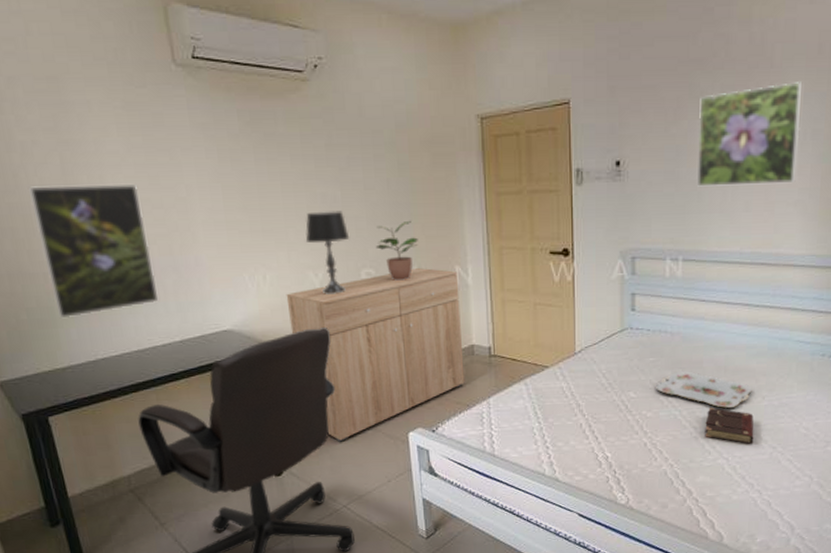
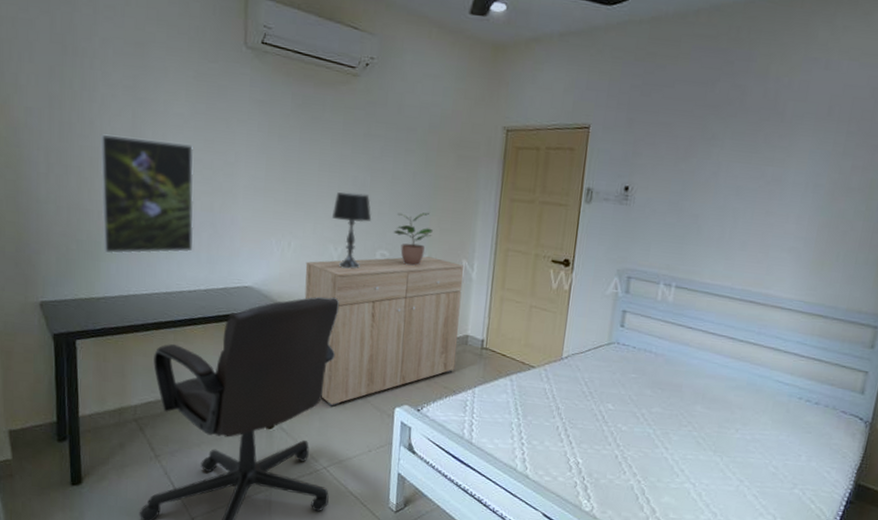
serving tray: present [656,371,752,408] -> none [634,391,727,435]
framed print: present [697,82,801,187] -> none [698,137,809,230]
book: present [705,407,754,444] -> none [675,431,725,473]

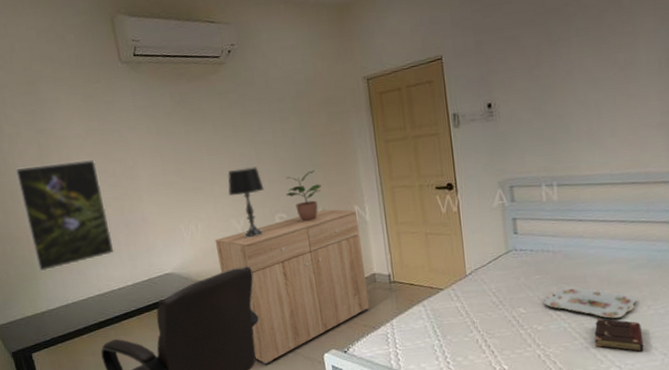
serving tray: none [634,391,727,435] -> present [544,286,637,319]
book: none [675,431,725,473] -> present [594,318,644,352]

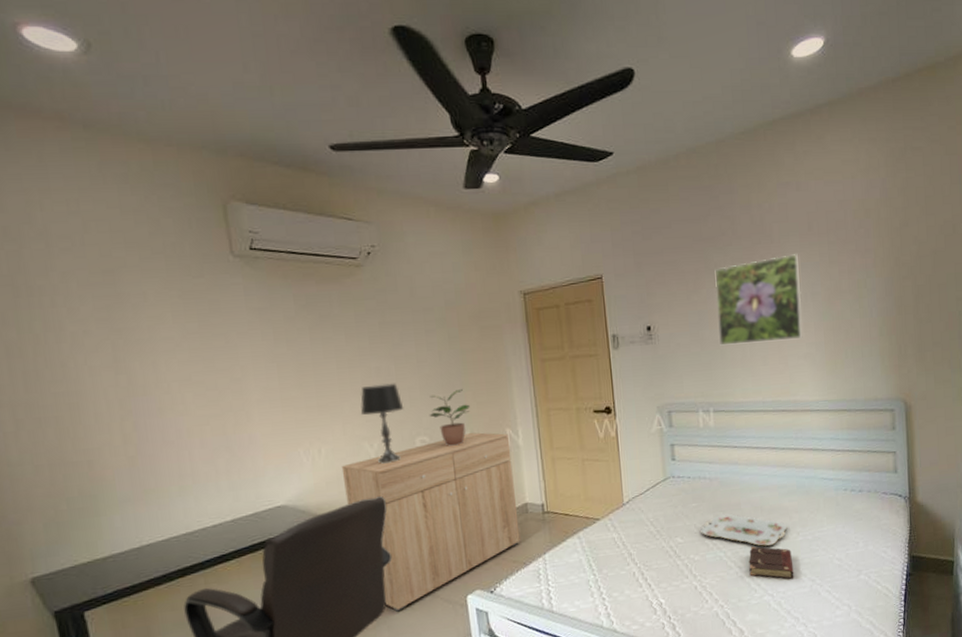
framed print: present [14,159,115,272] -> none [76,368,210,507]
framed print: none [558,18,656,119] -> present [714,254,803,346]

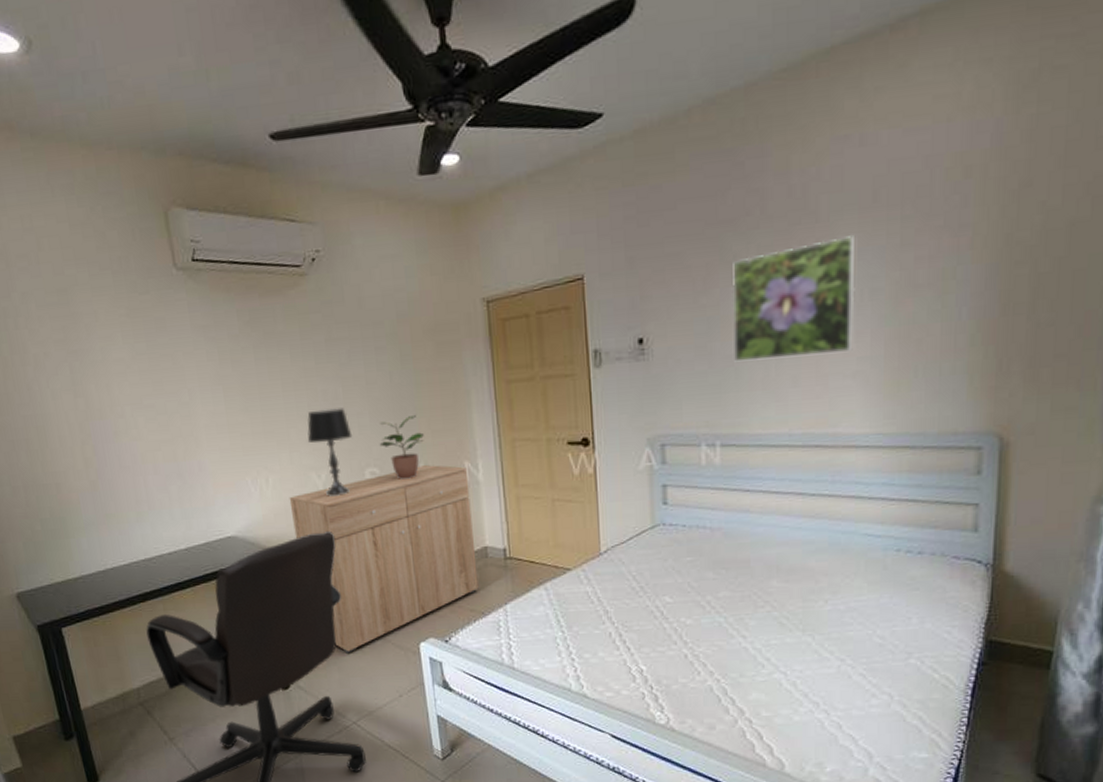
serving tray: present [701,513,788,546] -> none [696,572,812,614]
book: present [749,546,794,579] -> none [756,613,816,656]

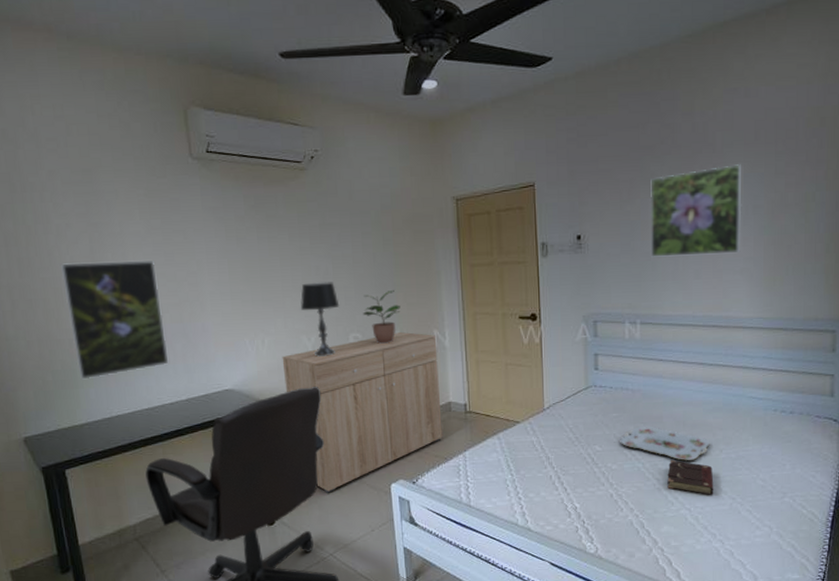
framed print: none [40,391,164,529] -> present [60,261,169,380]
serving tray: none [696,572,812,614] -> present [620,426,710,460]
book: none [756,613,816,656] -> present [667,460,714,495]

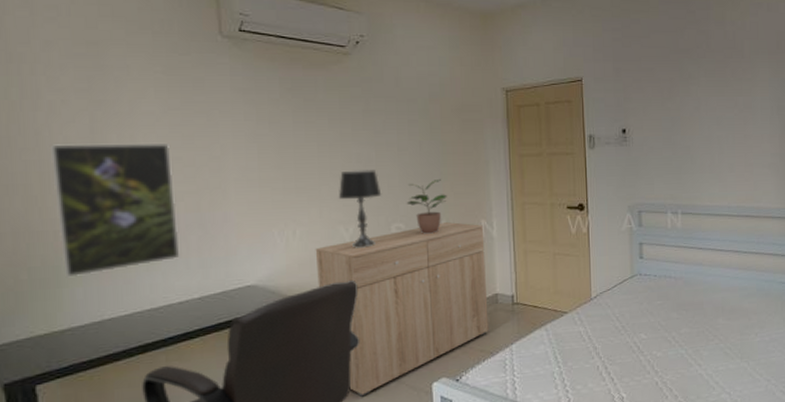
serving tray: present [620,426,710,460] -> none [664,312,746,345]
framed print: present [649,164,742,257] -> none [688,70,768,151]
book: present [667,460,714,495] -> none [708,345,751,378]

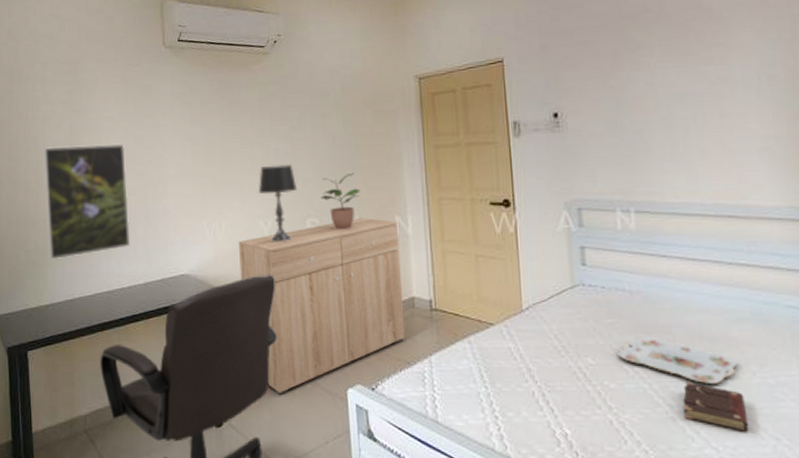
serving tray: none [664,312,746,345] -> present [618,336,738,384]
book: none [708,345,751,378] -> present [683,381,749,432]

